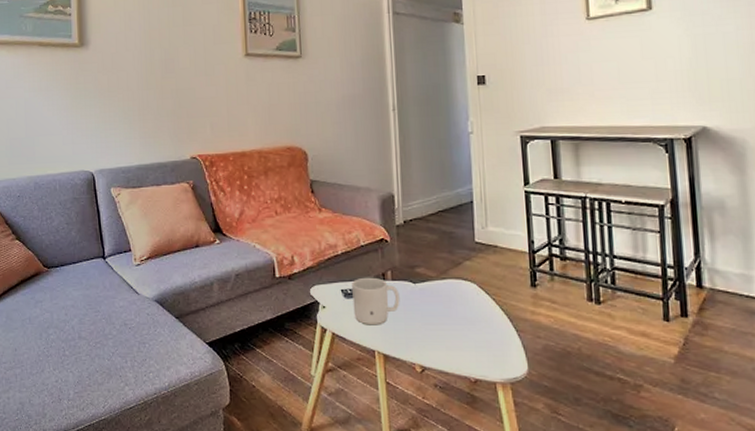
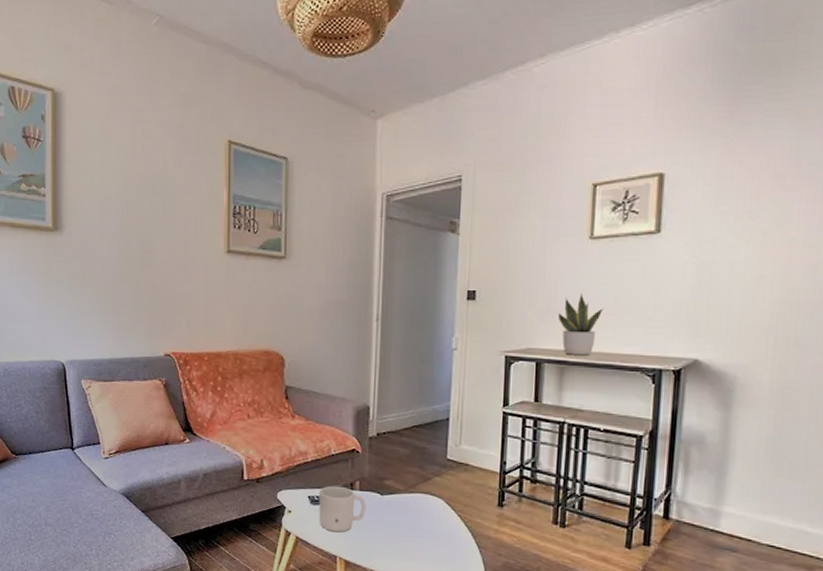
potted plant: none [567,71,609,131] -> present [559,293,604,356]

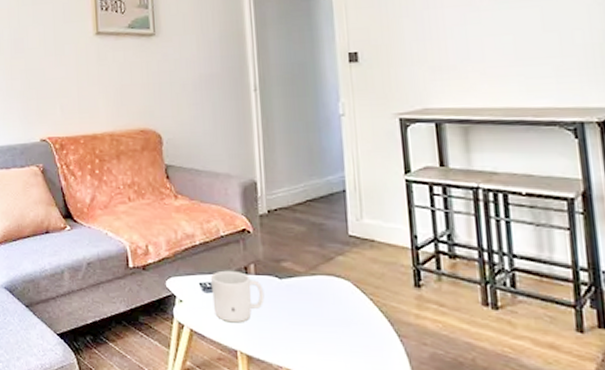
potted plant: present [559,293,604,356] -> none [453,46,504,113]

